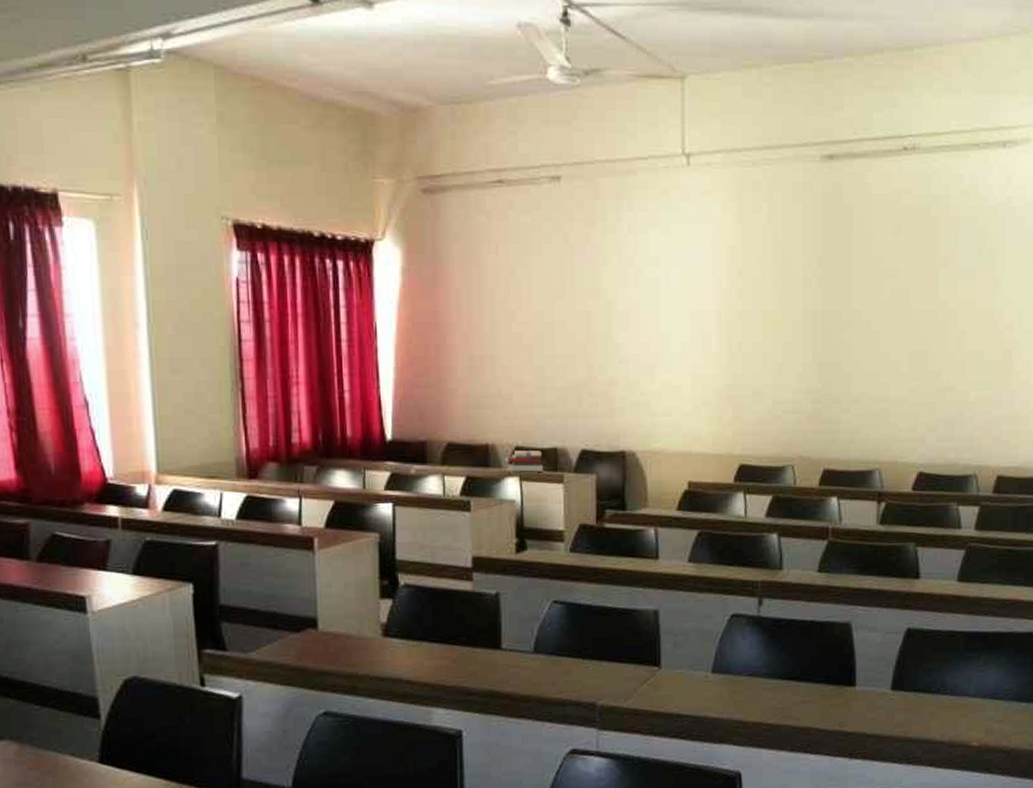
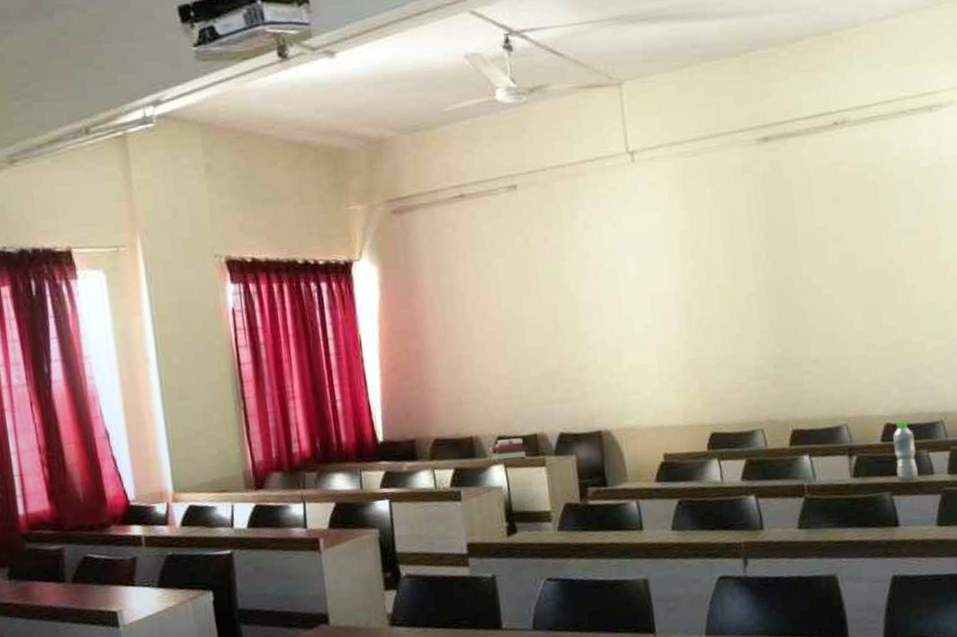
water bottle: none [924,471,946,534] -> present [893,421,919,482]

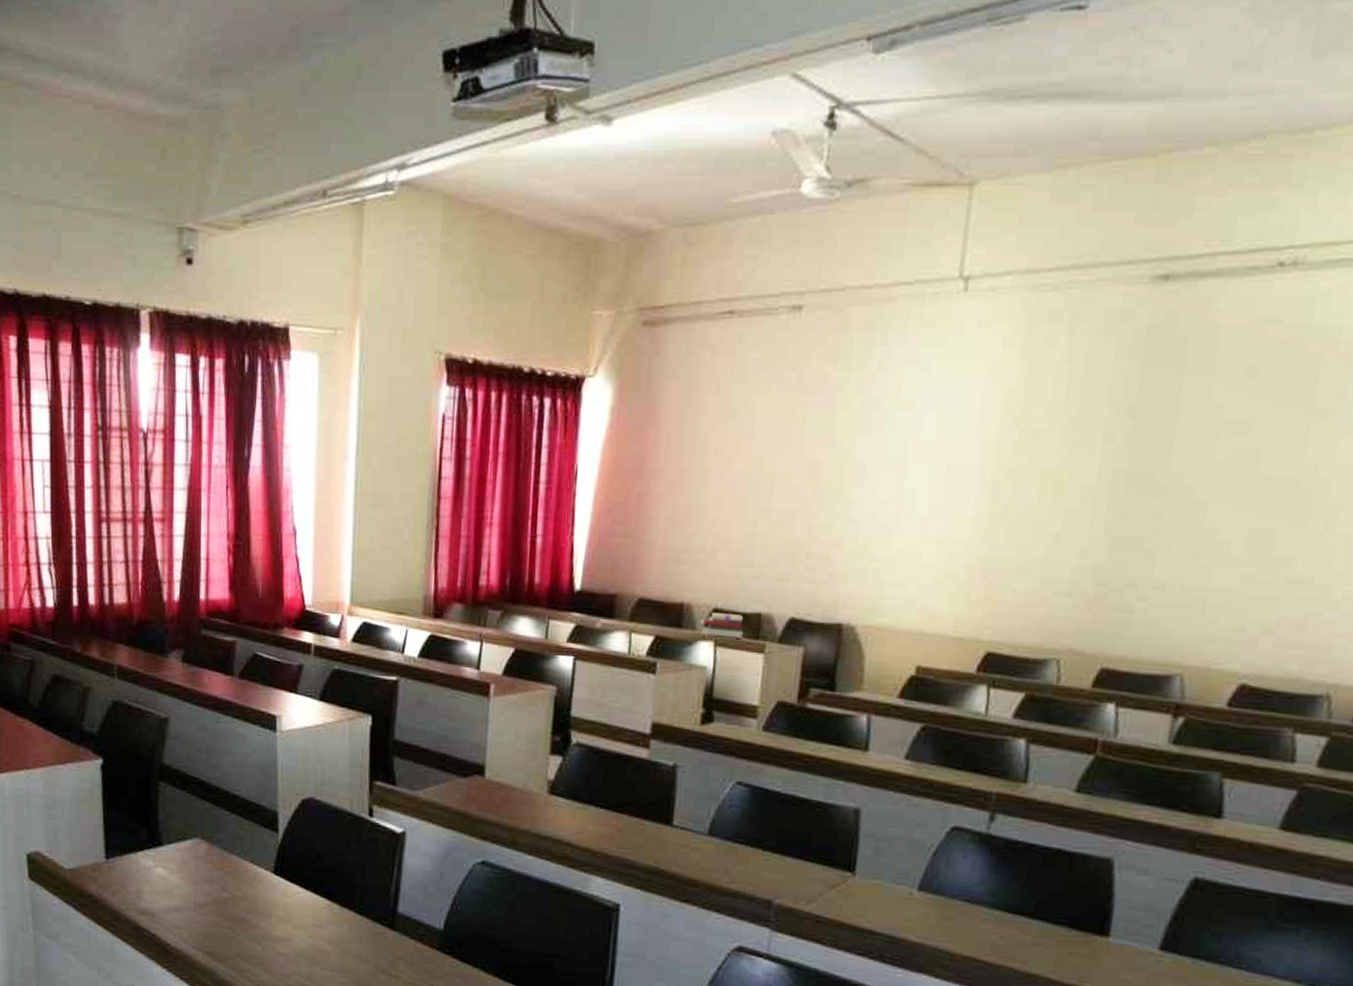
water bottle: present [893,421,919,482] -> none [1237,685,1280,766]

